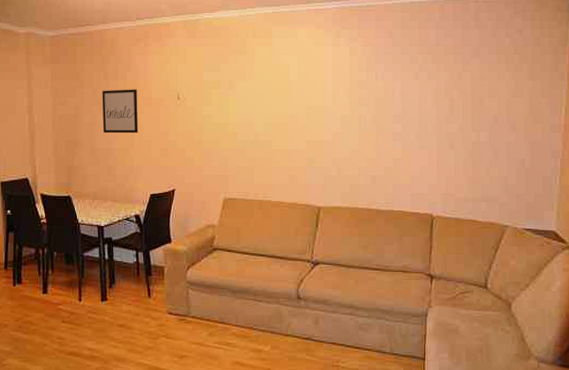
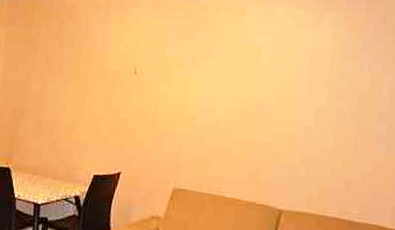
wall art: present [102,89,139,134] -> none [52,58,93,108]

